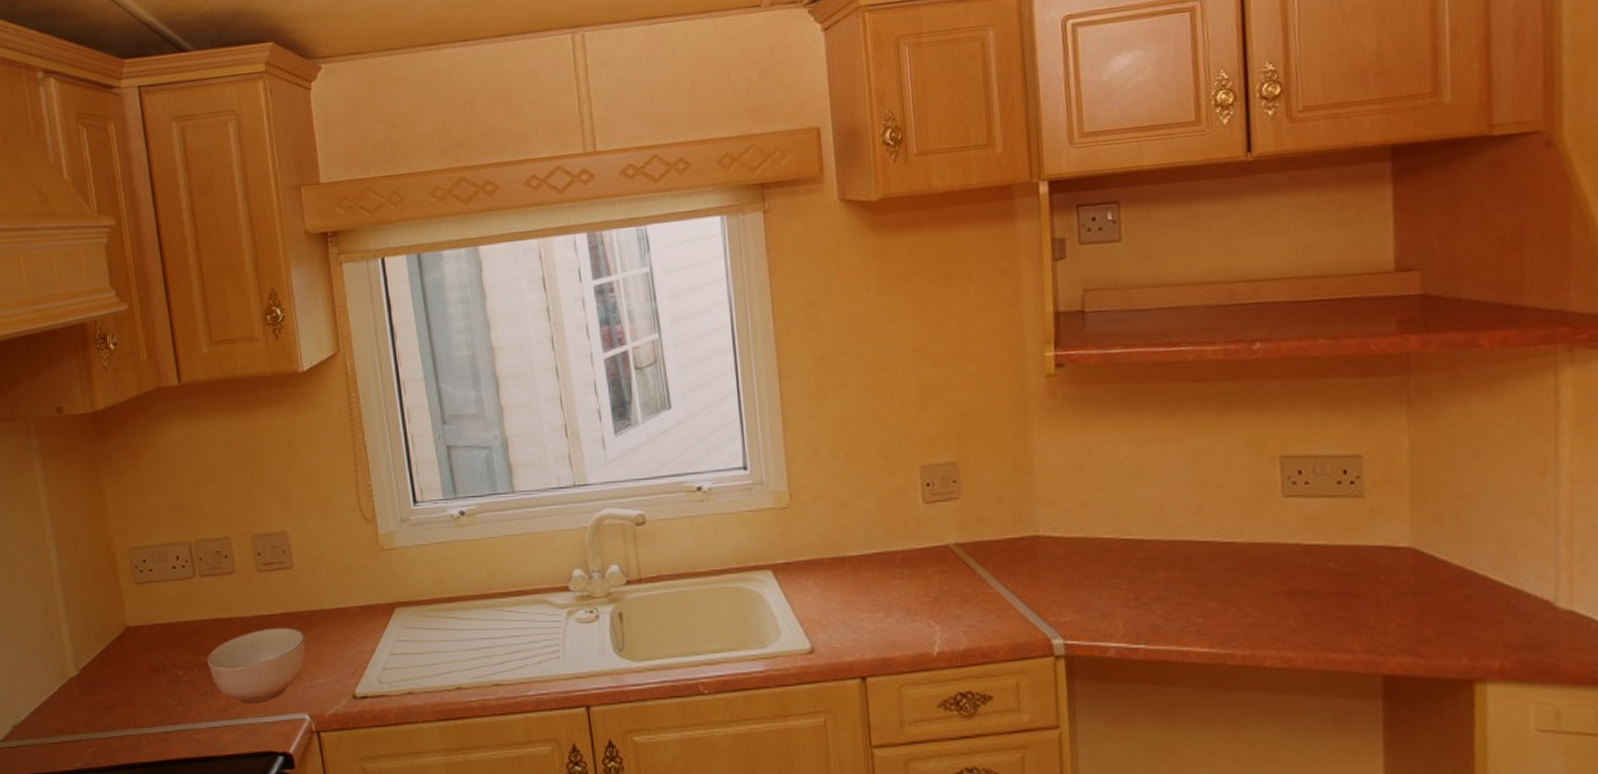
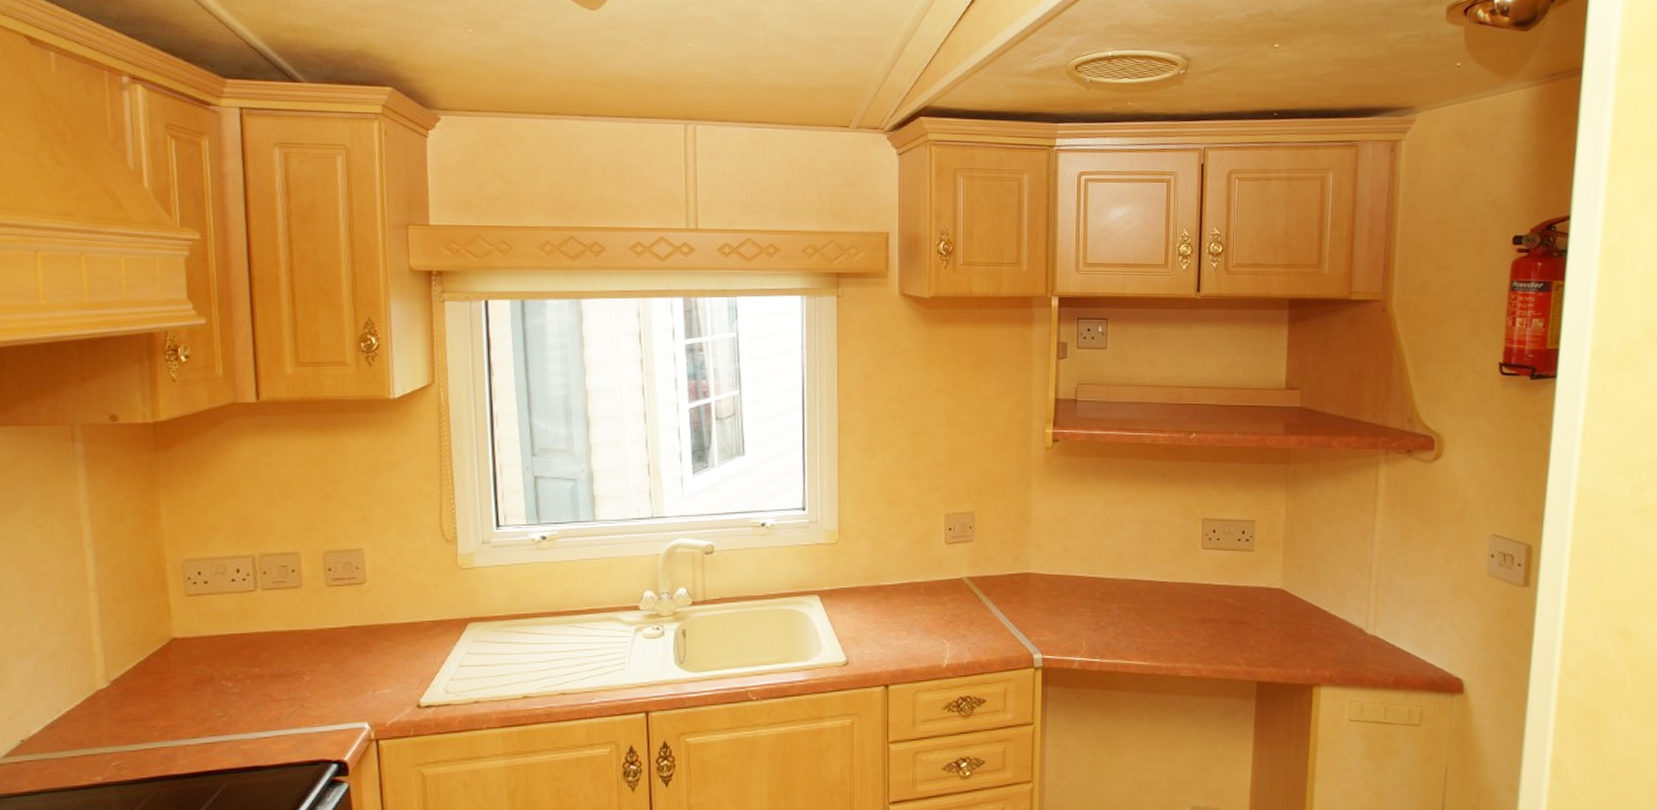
bowl: present [207,627,307,704] -> none [261,640,373,714]

